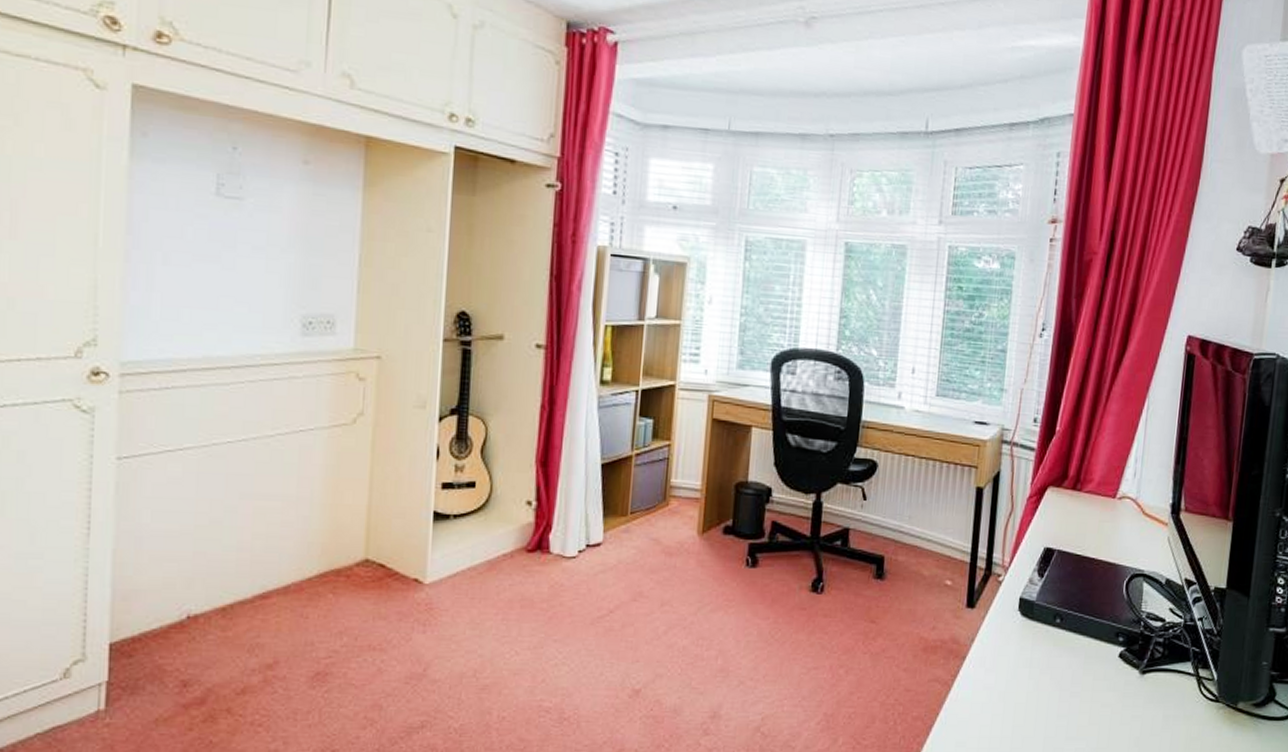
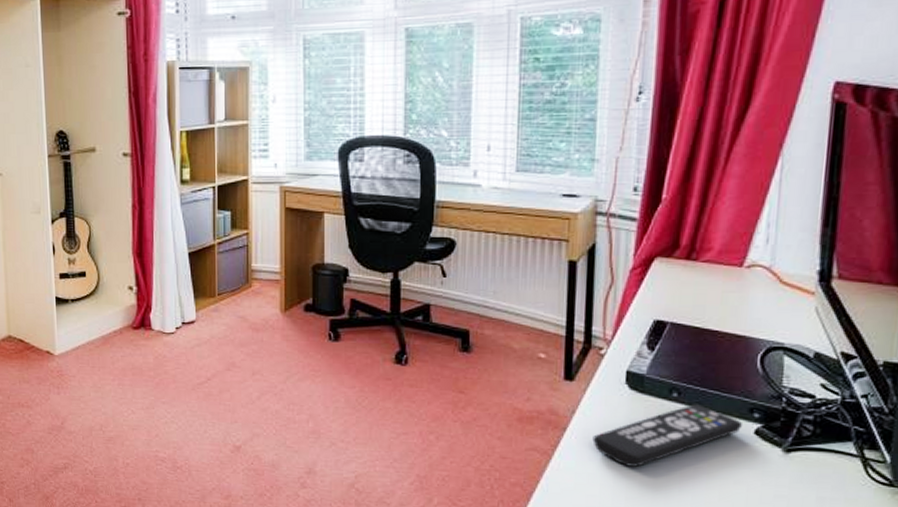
remote control: none [987,630,1111,694] -> present [592,404,743,467]

